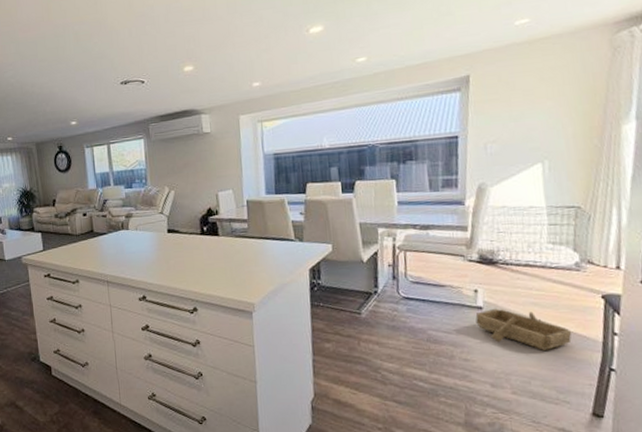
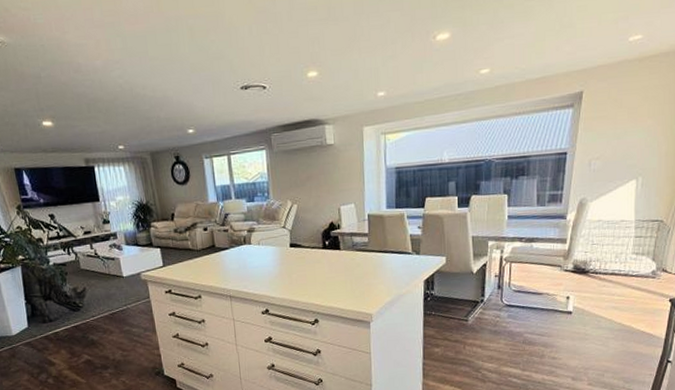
wooden boat: present [475,308,572,350] -> none [565,312,642,348]

